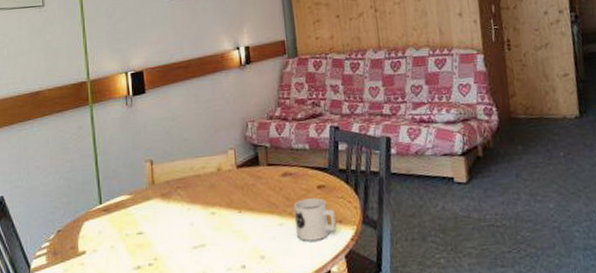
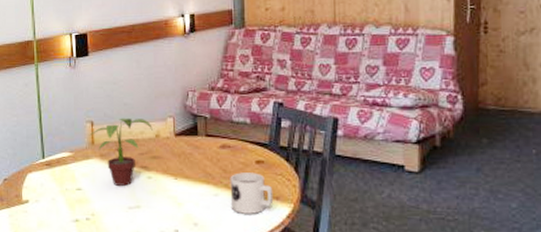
potted plant: none [149,153,215,226] -> present [89,118,154,186]

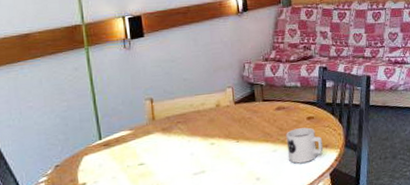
potted plant: present [89,118,154,186] -> none [149,91,214,156]

